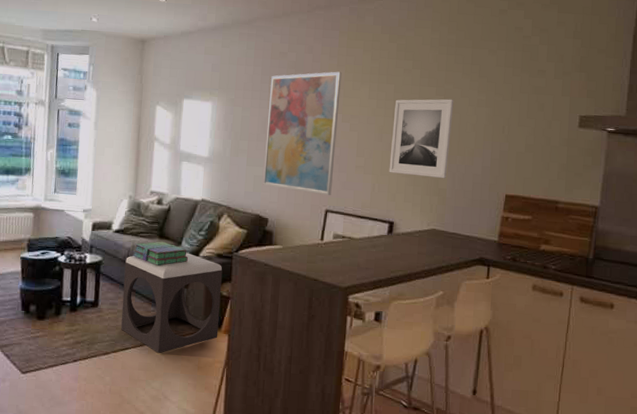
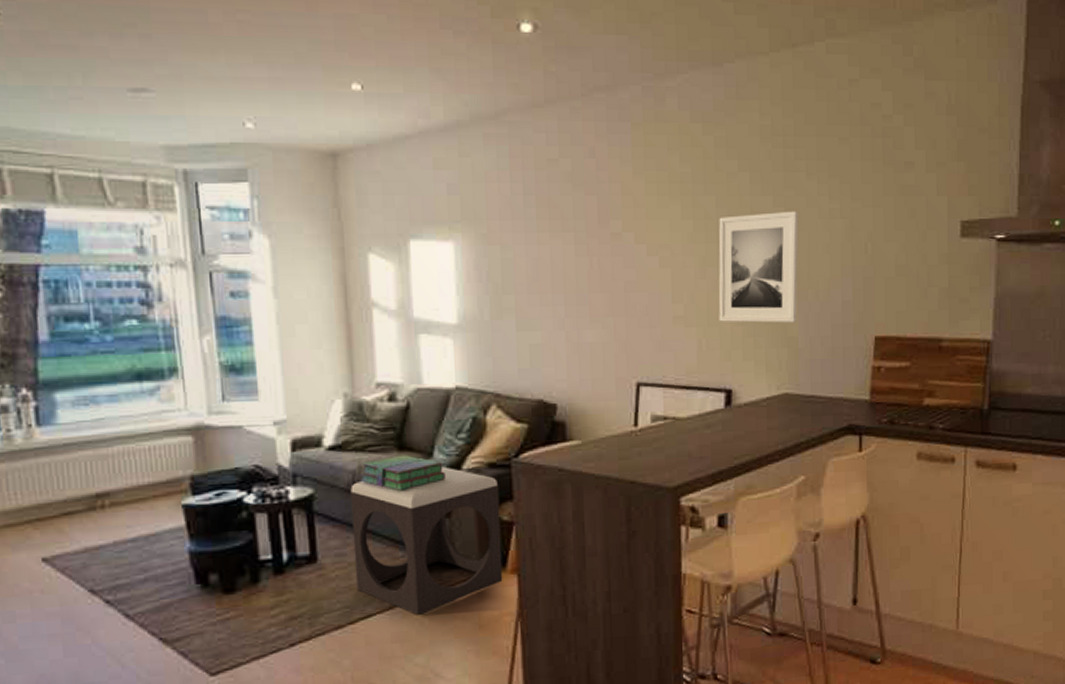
wall art: present [263,71,342,196] -> none [539,182,643,363]

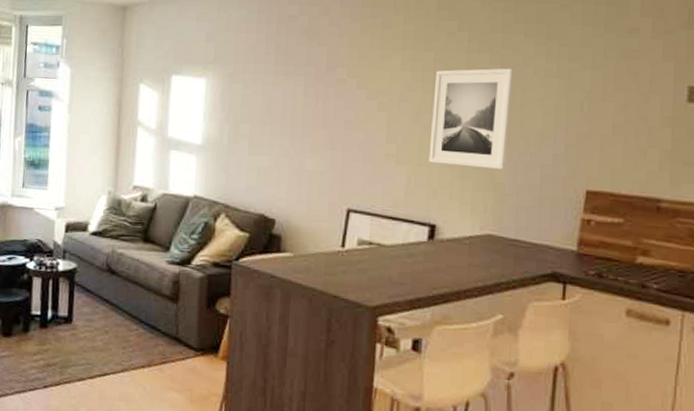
footstool: present [350,466,503,615] -> none [99,260,220,381]
stack of books: present [359,454,445,492] -> none [112,246,178,276]

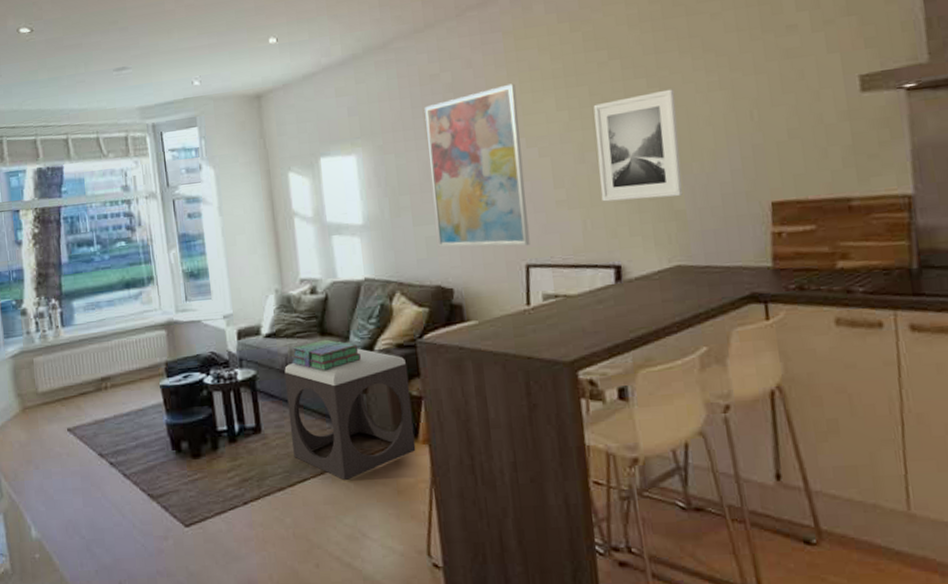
footstool: none [99,260,220,381] -> present [284,348,416,480]
stack of books: none [112,246,178,276] -> present [291,339,361,372]
wall art: none [268,37,366,192] -> present [425,83,530,248]

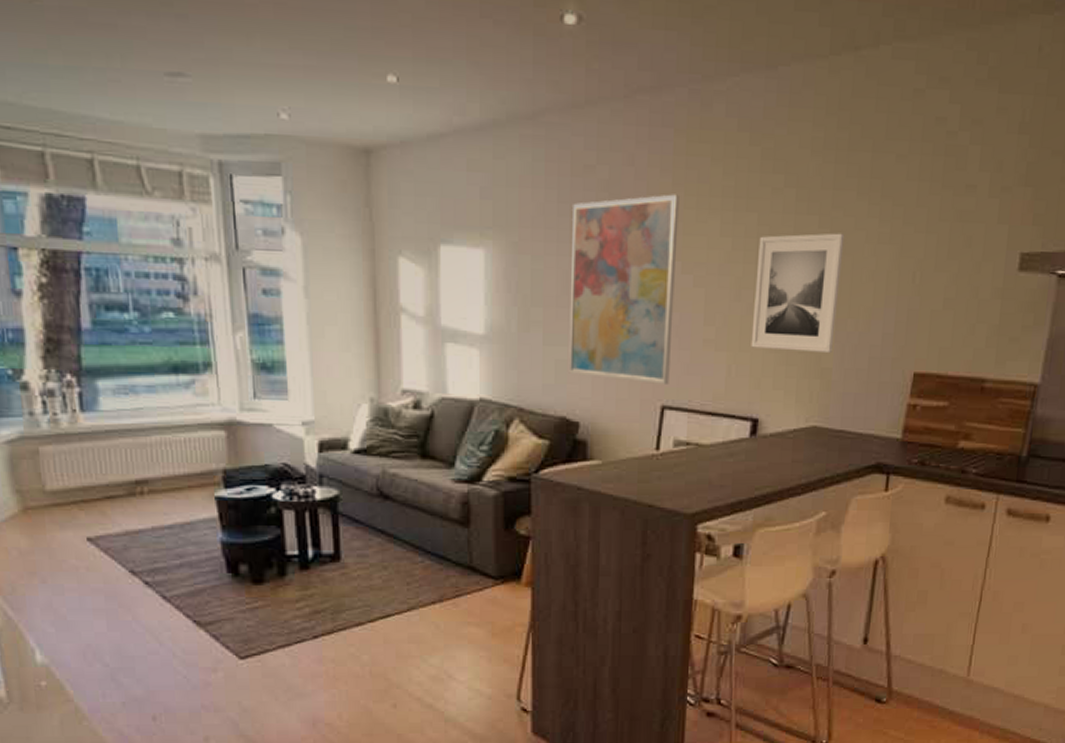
footstool: present [284,348,416,480] -> none [374,477,518,618]
stack of books: present [291,339,361,372] -> none [383,463,466,499]

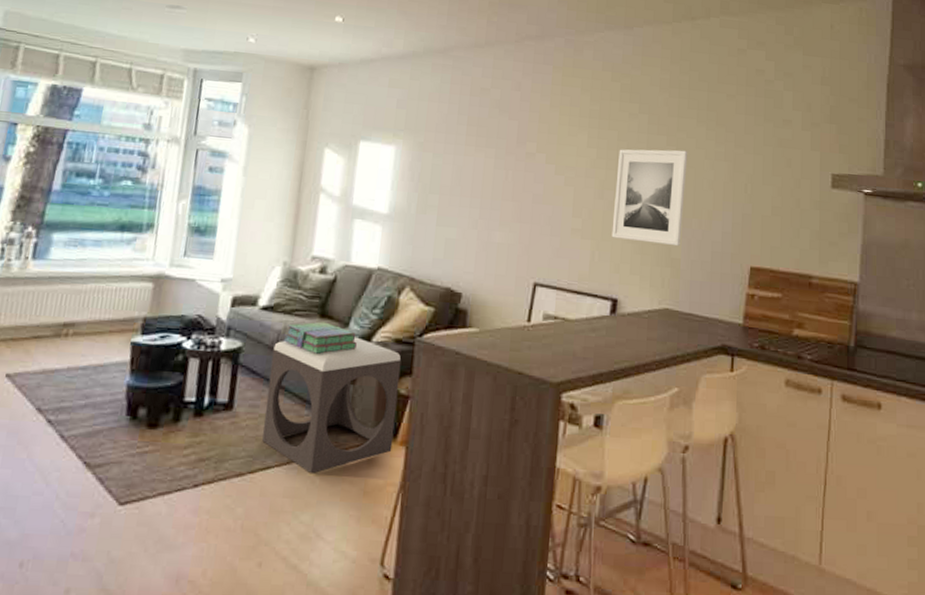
footstool: none [374,477,518,618] -> present [262,337,402,473]
stack of books: none [383,463,466,499] -> present [283,321,357,355]
wall art: present [569,194,679,386] -> none [456,113,555,266]

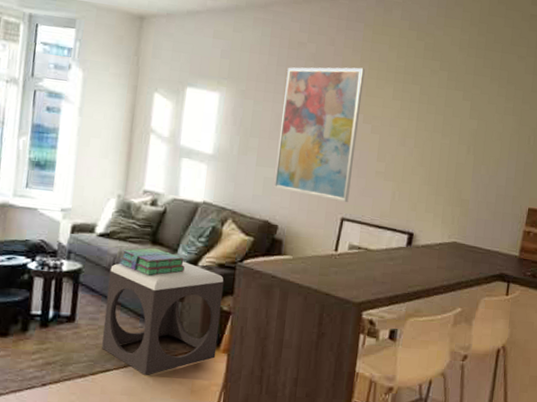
wall art: none [456,113,555,266] -> present [273,67,365,203]
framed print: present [611,149,688,247] -> none [410,102,481,189]

